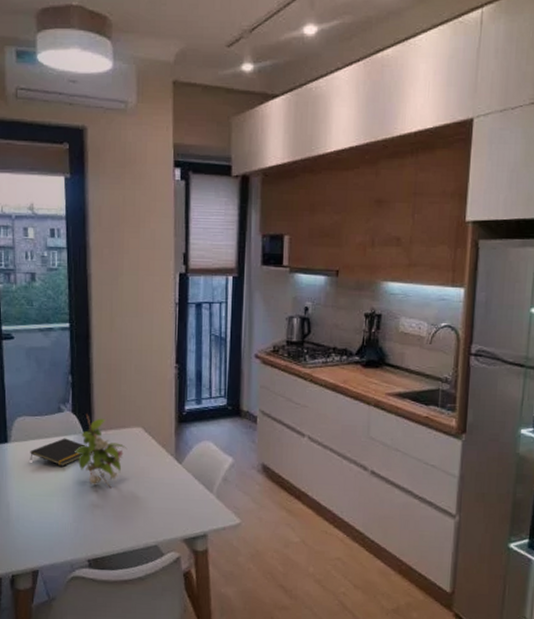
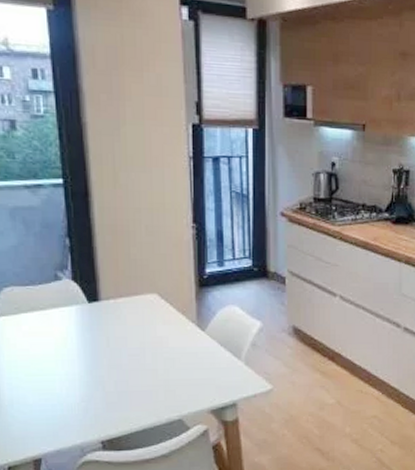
notepad: present [30,438,92,467] -> none [22,309,100,341]
plant: present [75,414,127,489] -> none [78,281,142,362]

